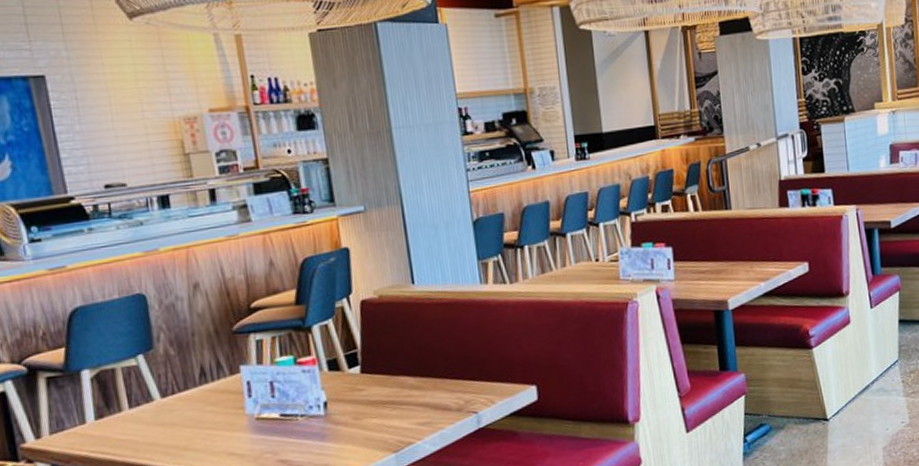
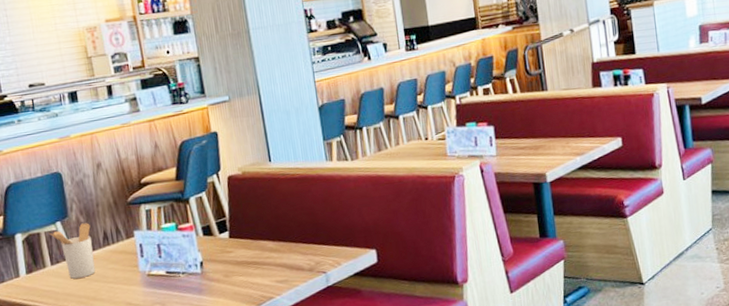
utensil holder: none [126,356,188,425] -> present [48,223,96,279]

